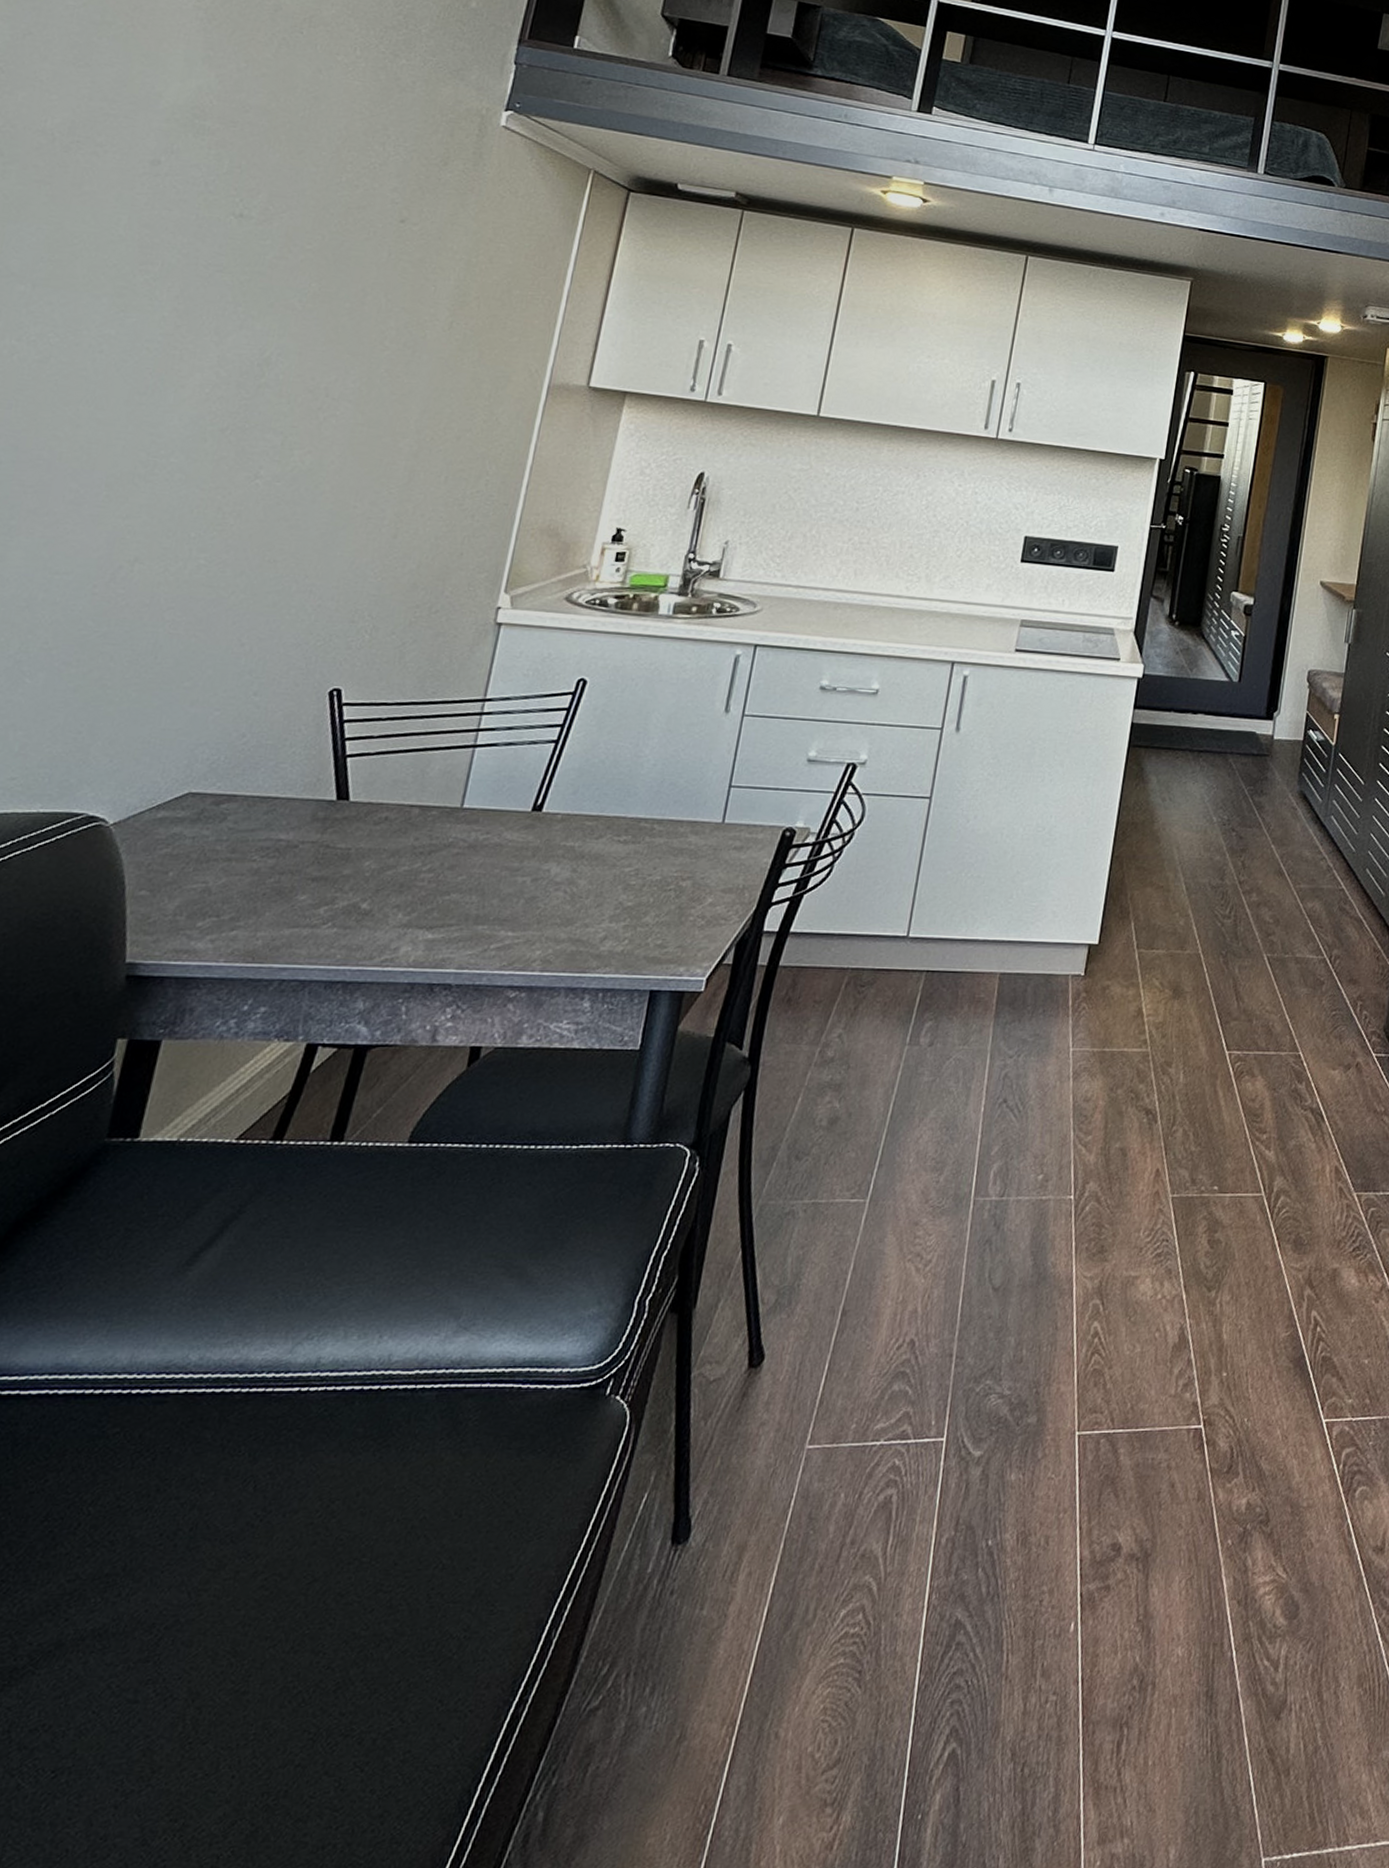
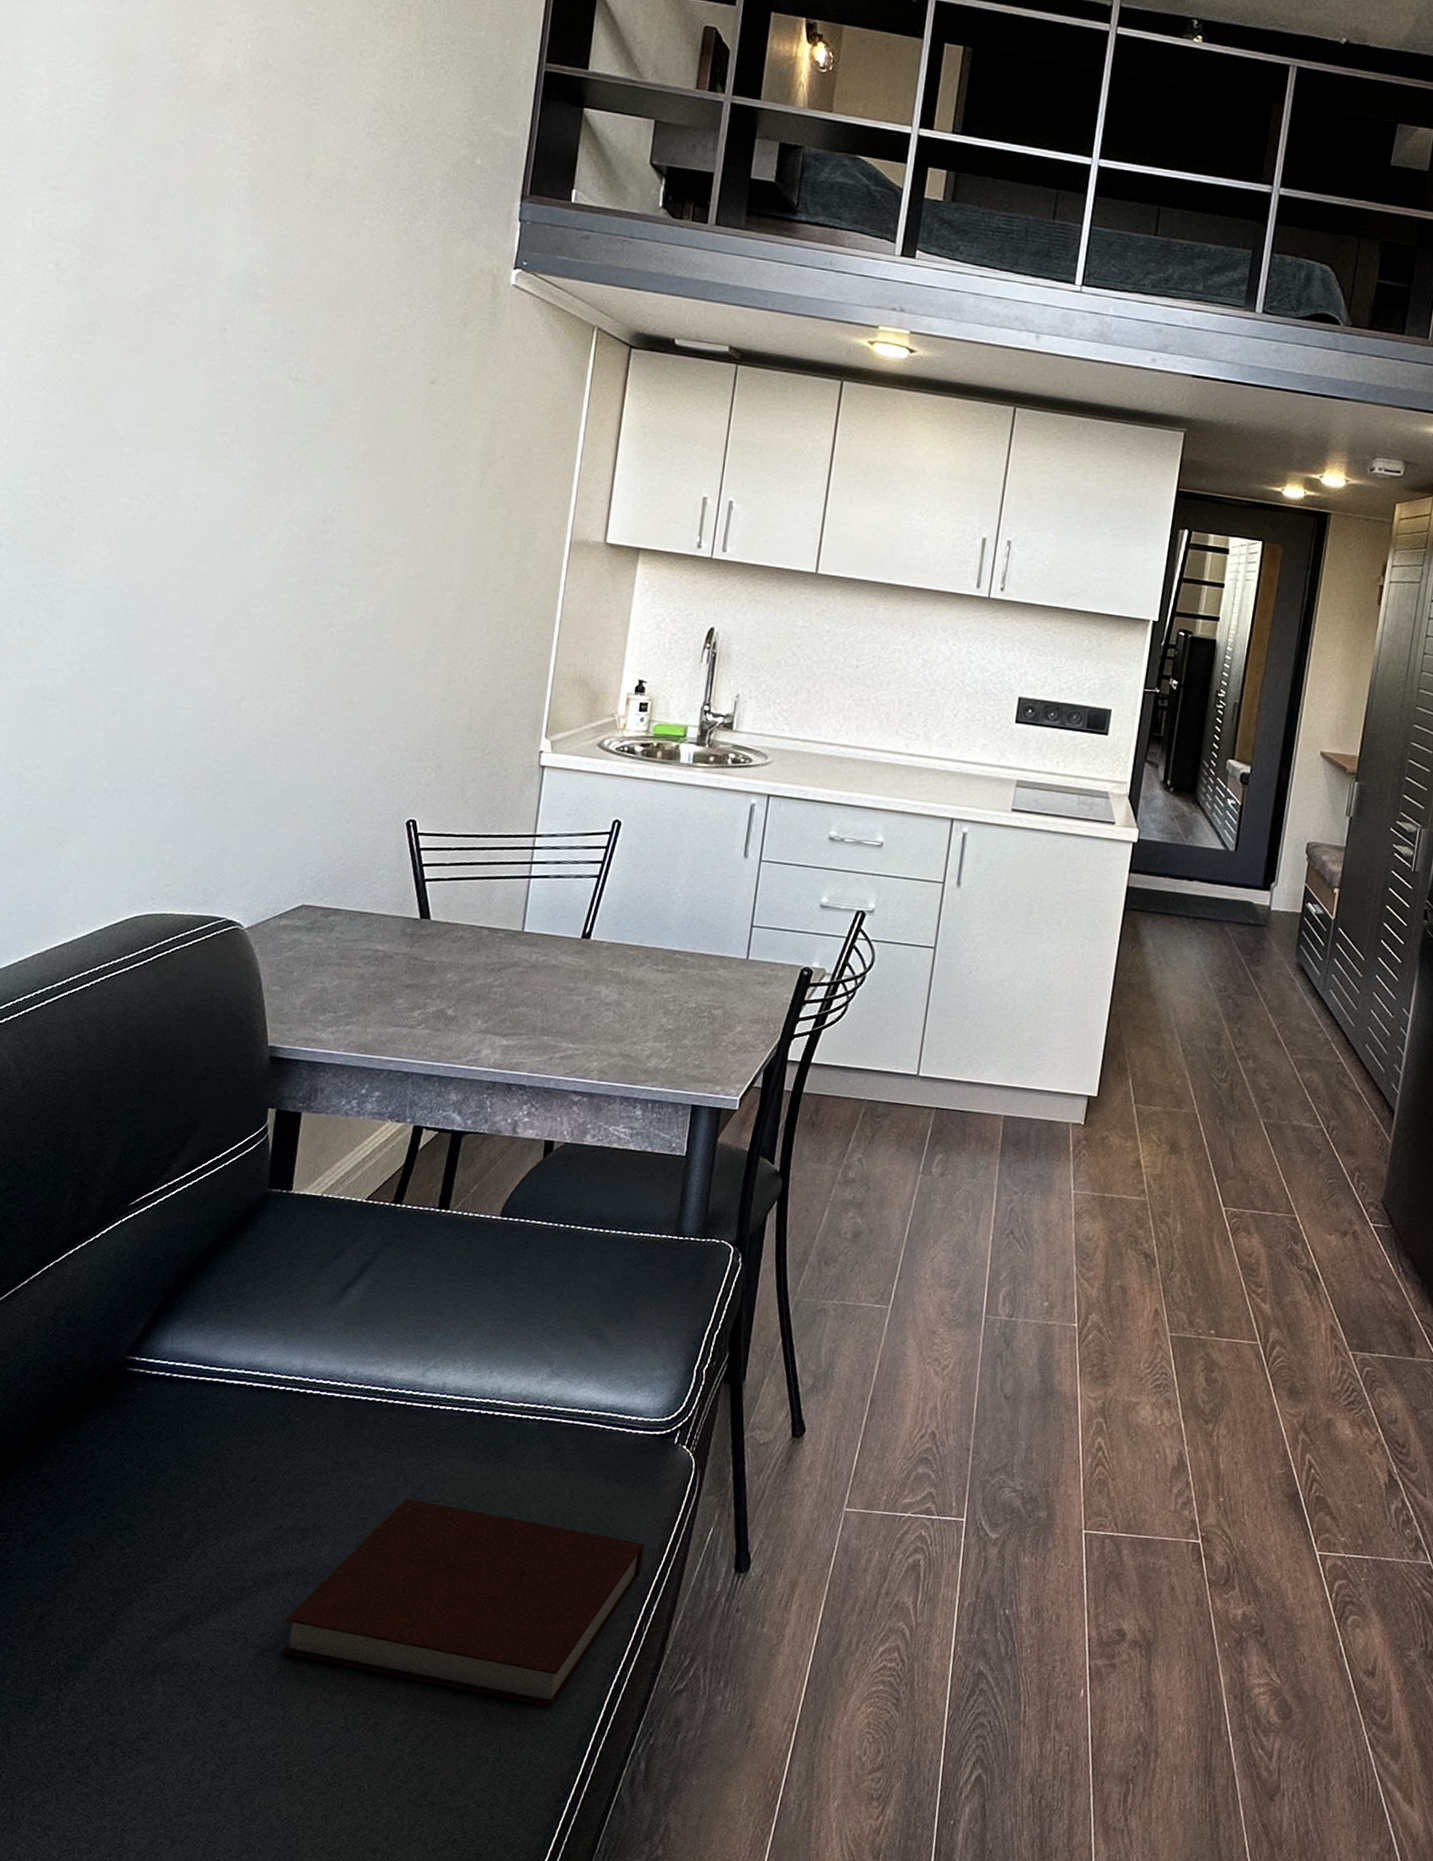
notebook: none [58,1513,562,1761] -> present [281,1498,645,1708]

